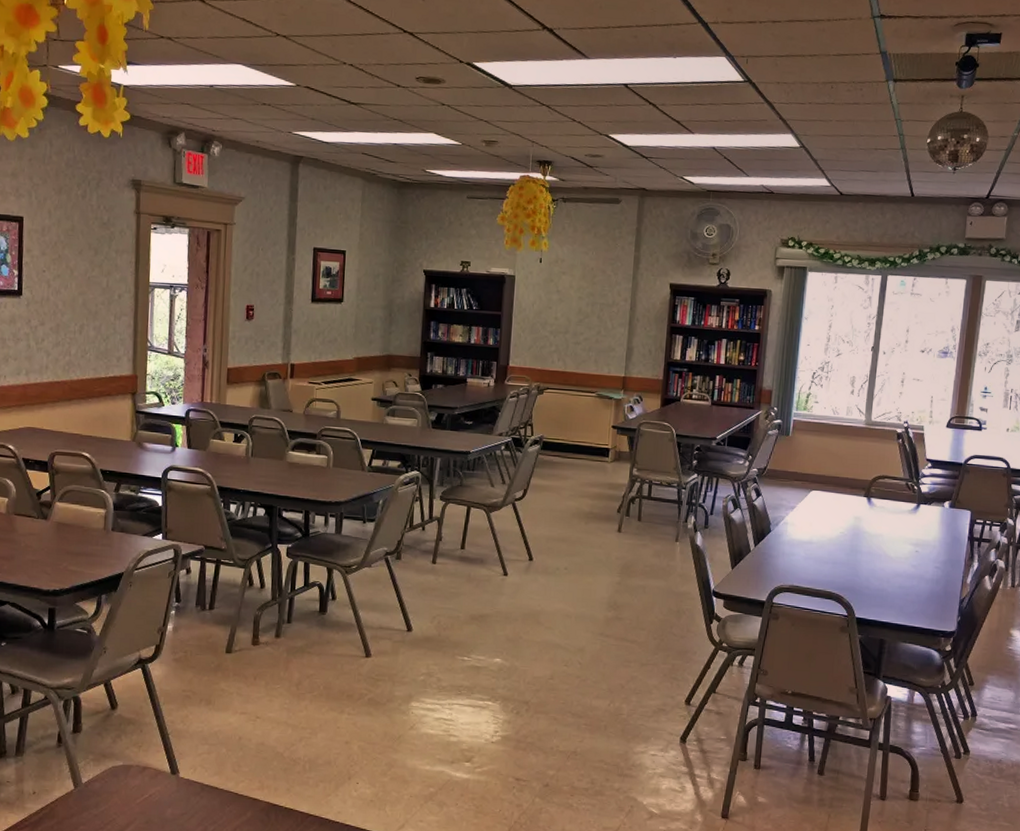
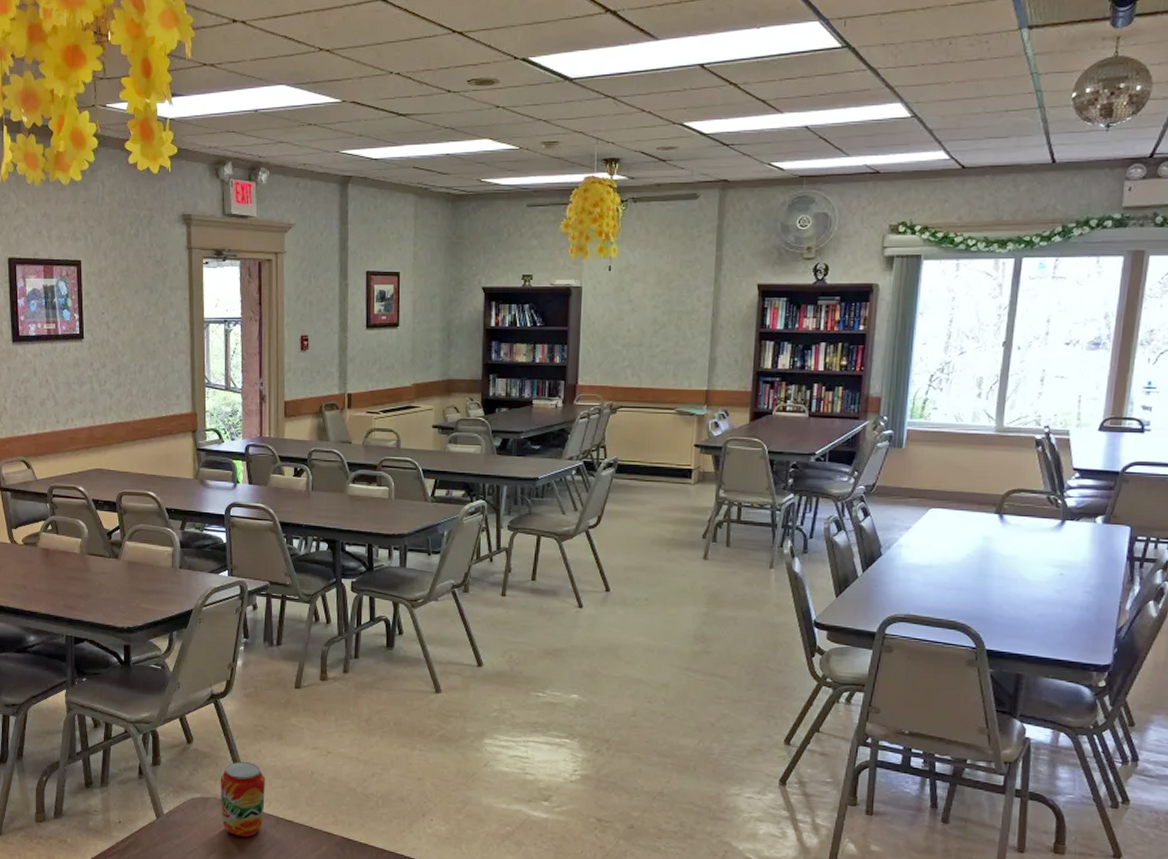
beverage can: none [143,728,191,805] -> present [220,762,265,837]

